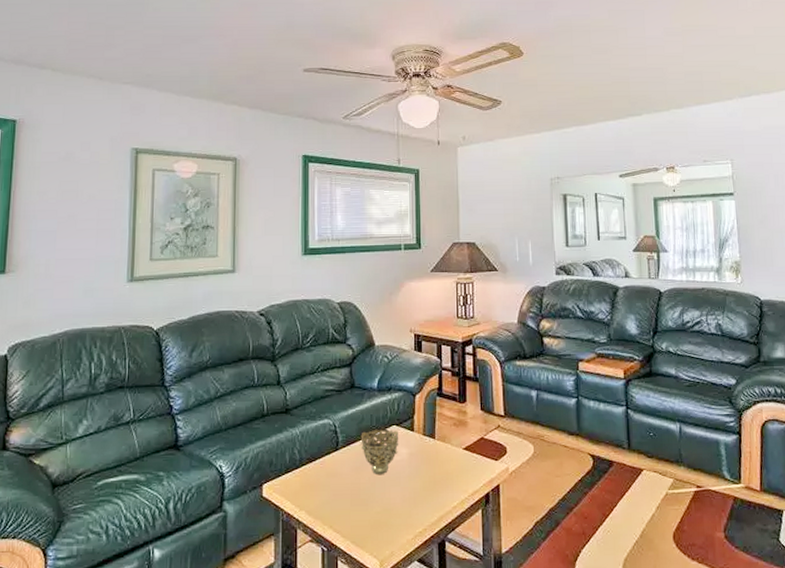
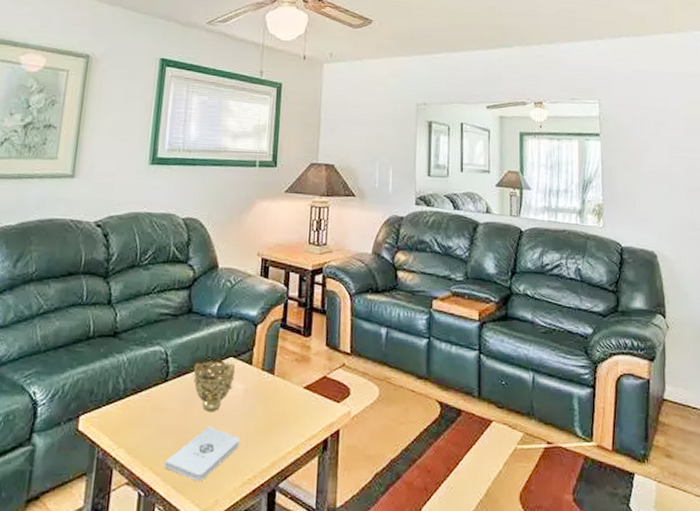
notepad: none [343,487,409,537] -> present [164,426,240,482]

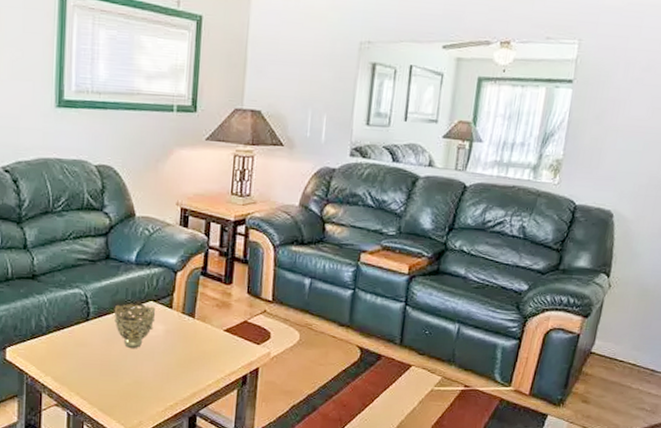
notepad: present [164,426,240,482] -> none [90,360,162,406]

